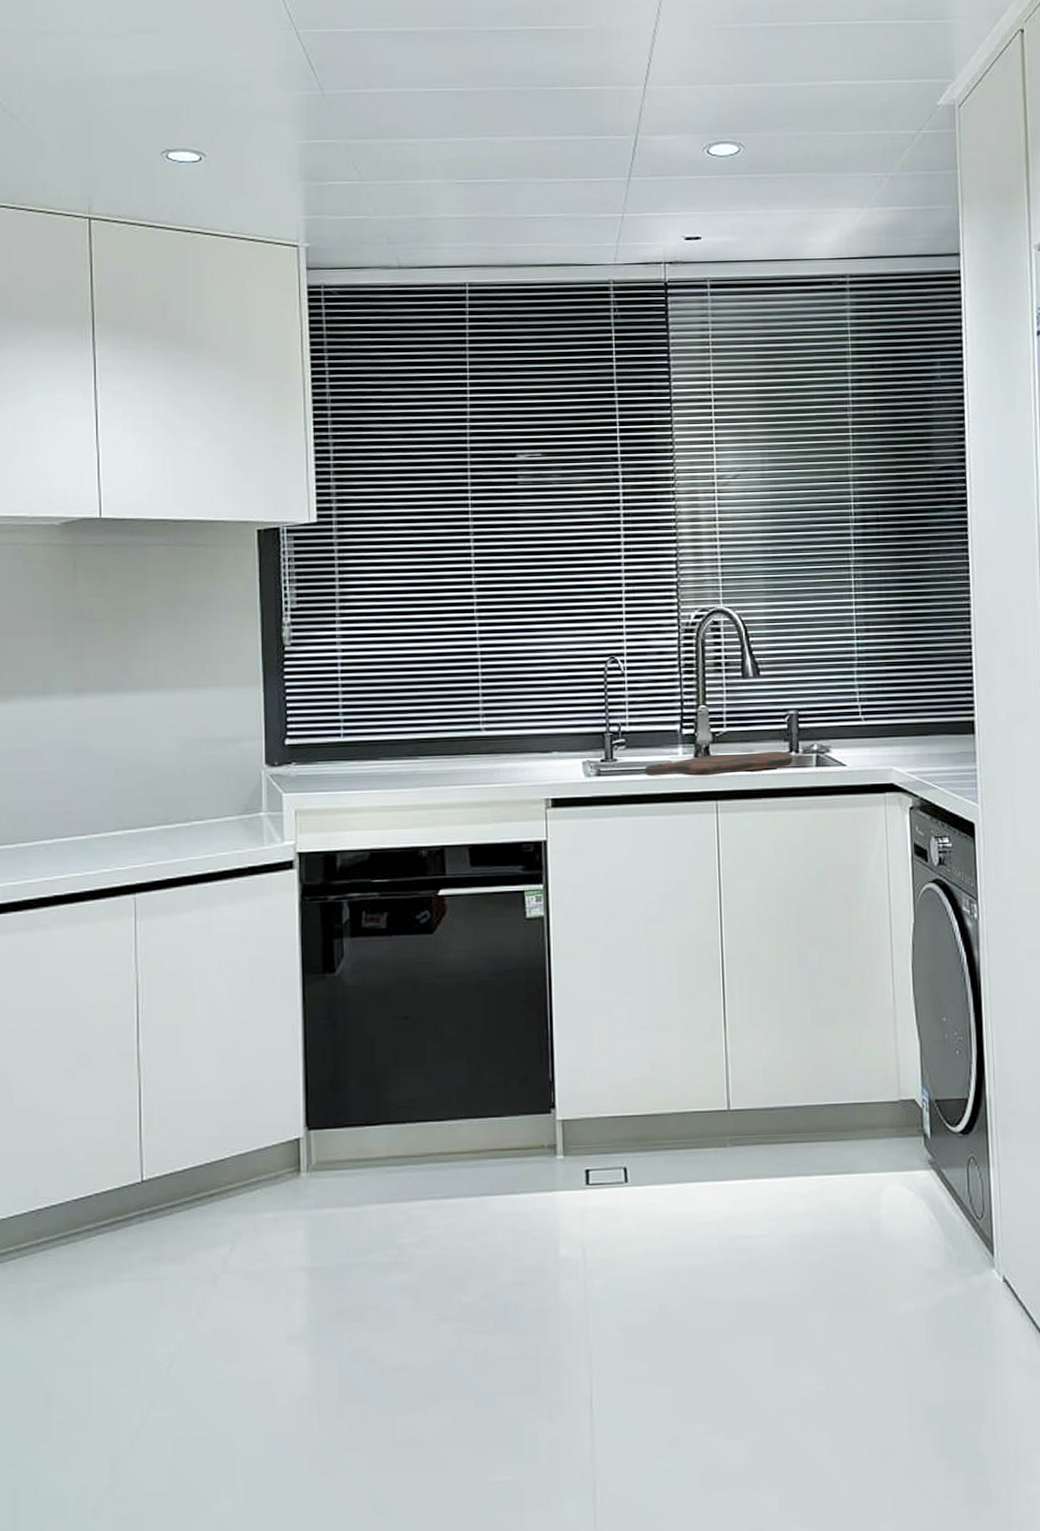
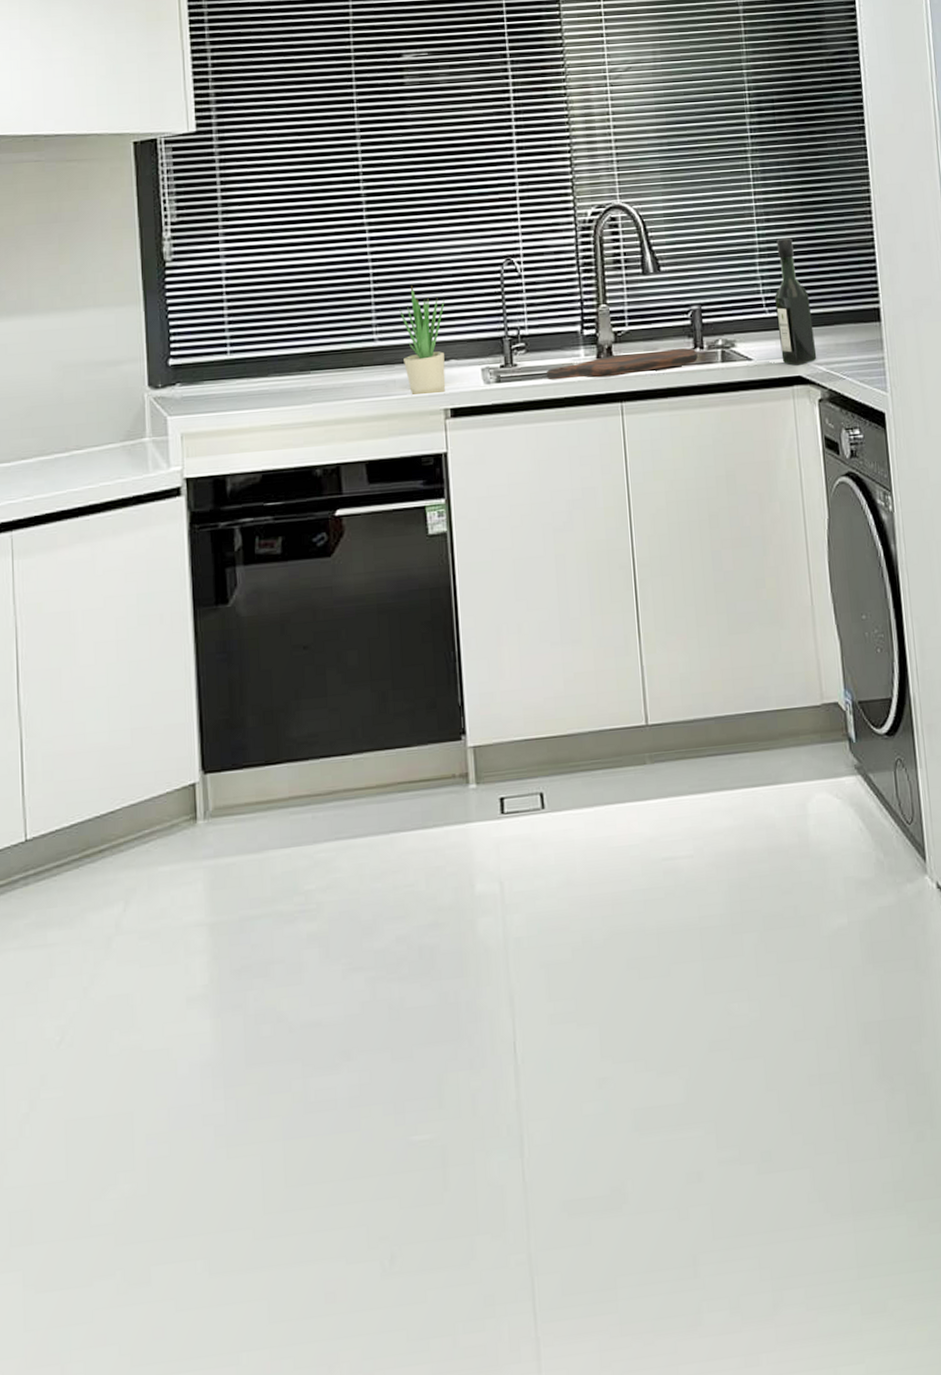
potted plant: none [506,678,549,785] -> present [399,284,446,396]
bottle: none [870,648,910,773] -> present [774,238,817,365]

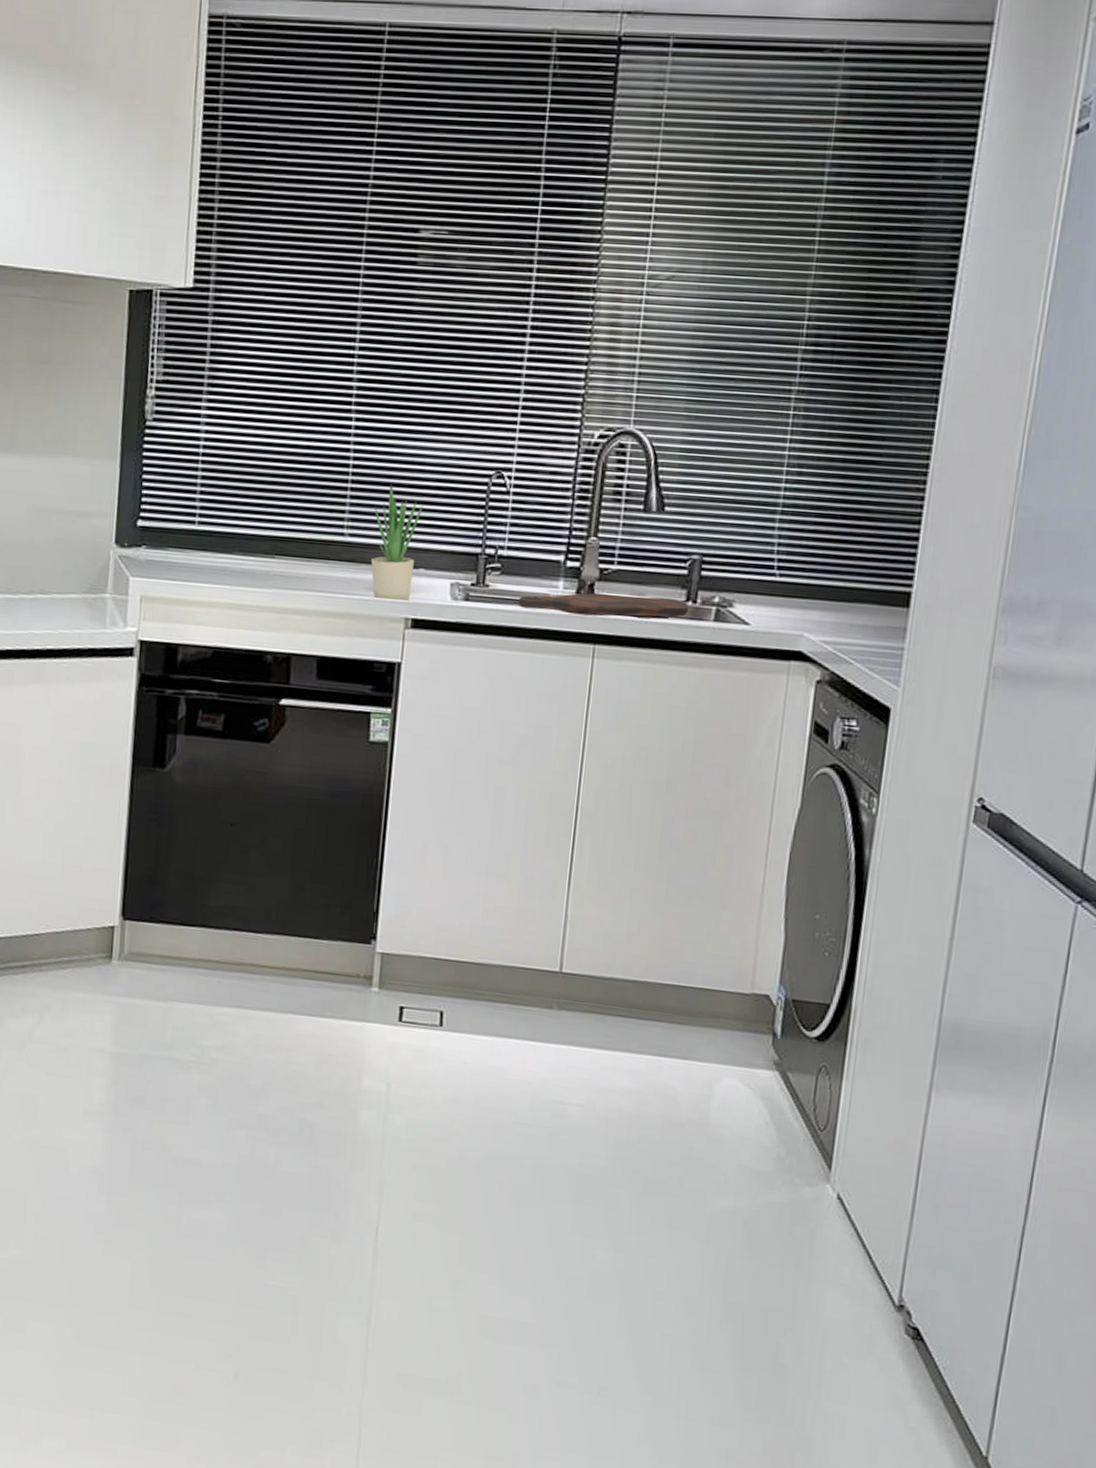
bottle: present [774,238,817,365] -> none [783,496,830,640]

